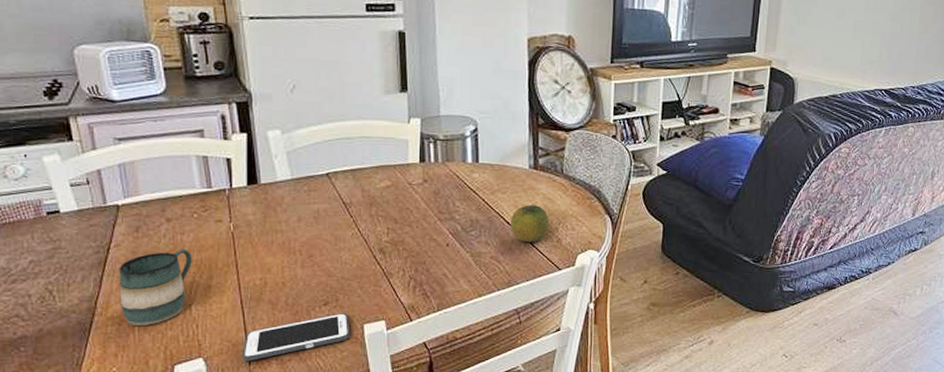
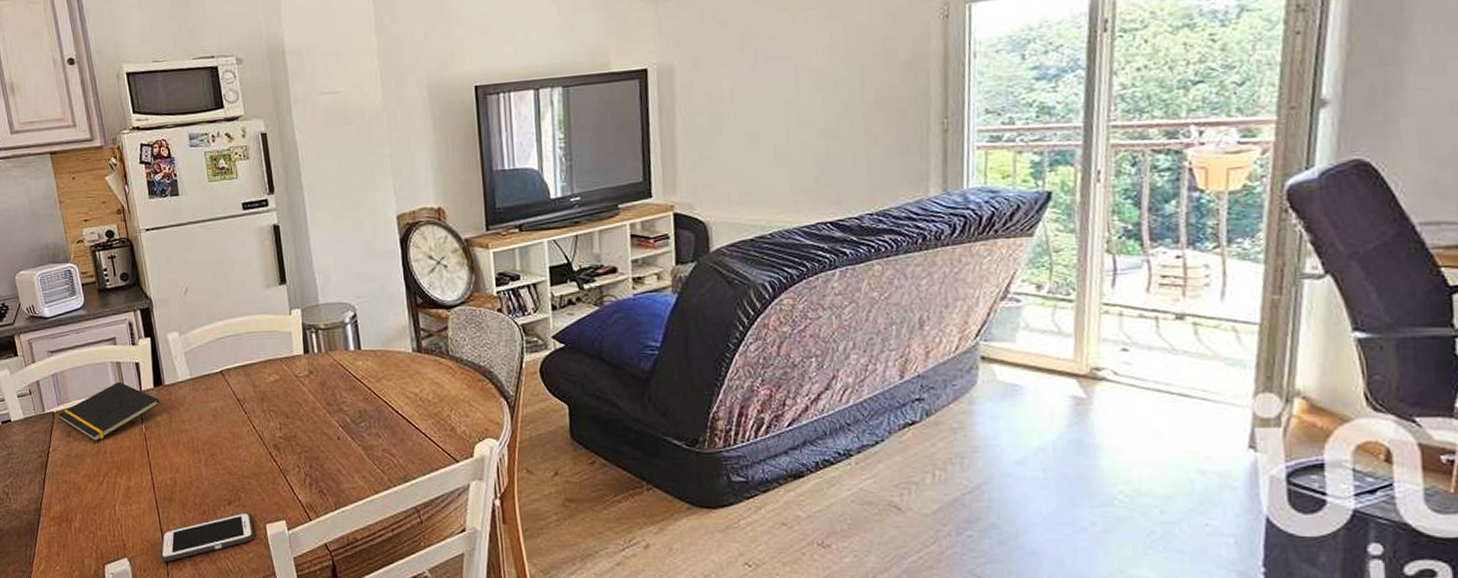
mug: present [119,249,192,325] -> none [57,452,114,525]
notepad: none [124,176,253,239] -> present [58,381,160,442]
fruit: present [511,205,550,243] -> none [399,391,441,433]

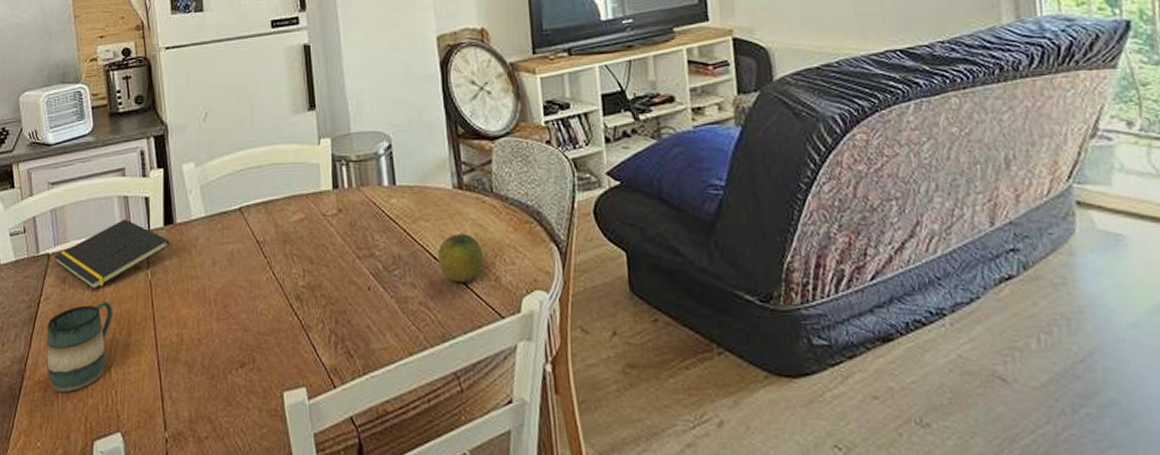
mug: none [57,452,114,525] -> present [46,302,112,391]
cell phone: present [160,512,255,562] -> none [159,377,270,438]
fruit: none [399,391,441,433] -> present [438,234,485,283]

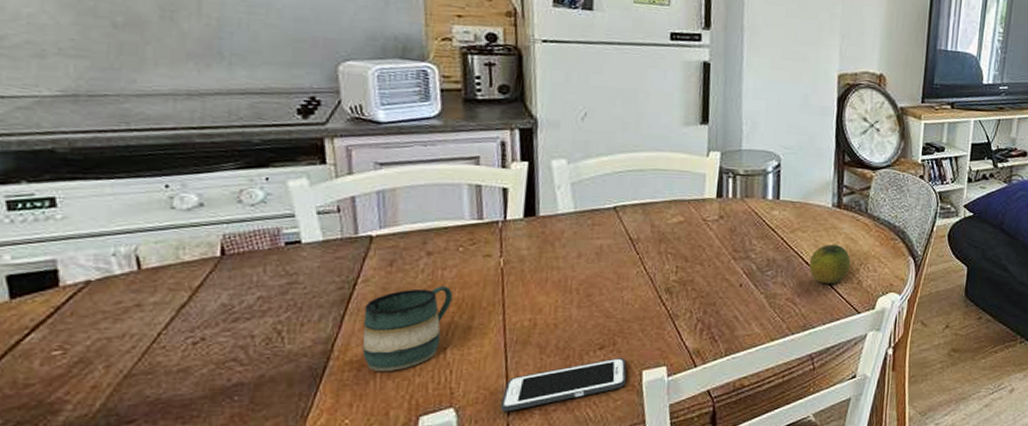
notepad: present [54,218,170,290] -> none [378,207,529,275]
cell phone: none [159,377,270,438] -> present [500,358,627,412]

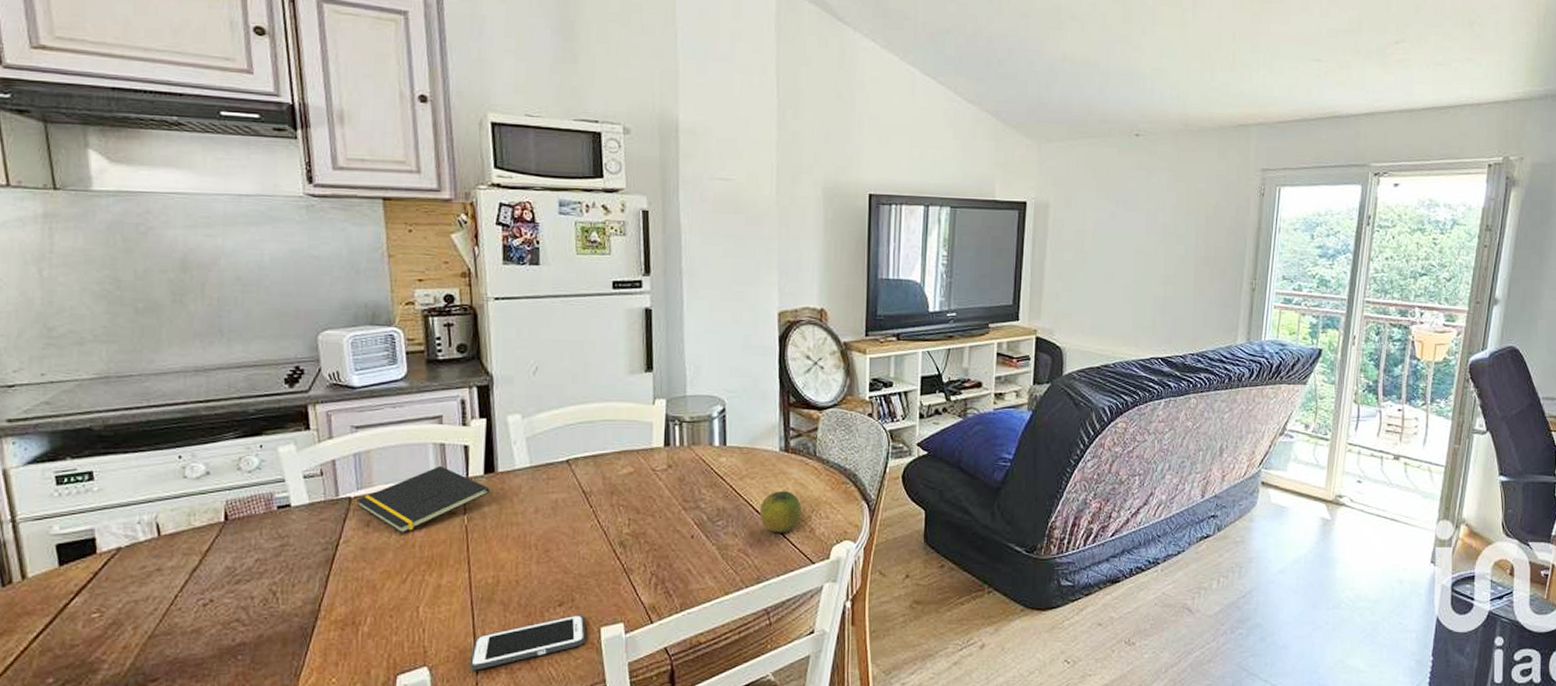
mug: present [361,286,453,371] -> none [344,545,423,630]
notepad: none [378,207,529,275] -> present [356,465,490,534]

